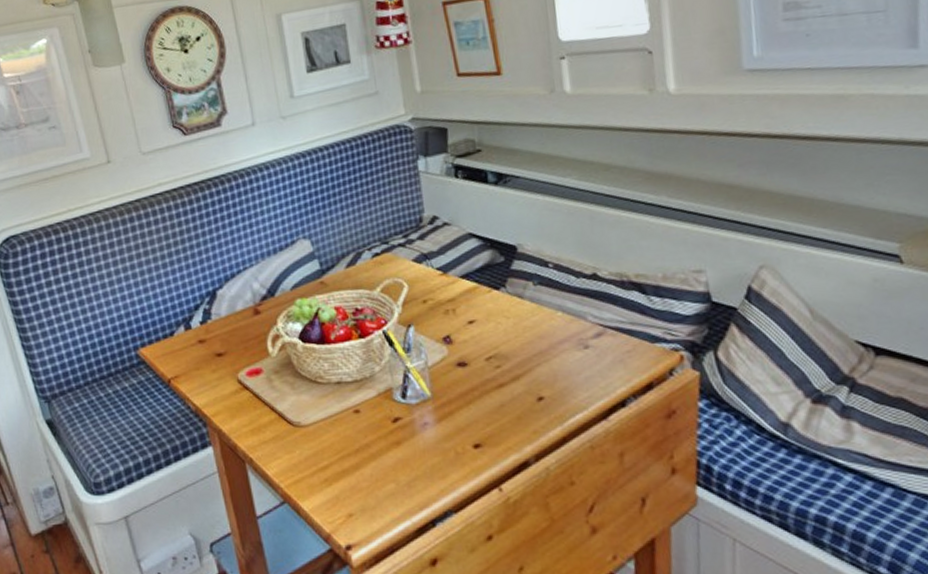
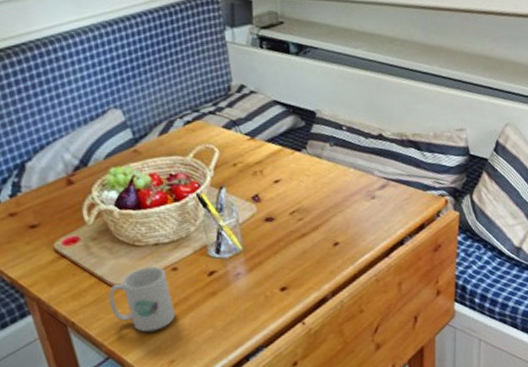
mug: none [287,405,356,479] -> present [108,265,176,332]

